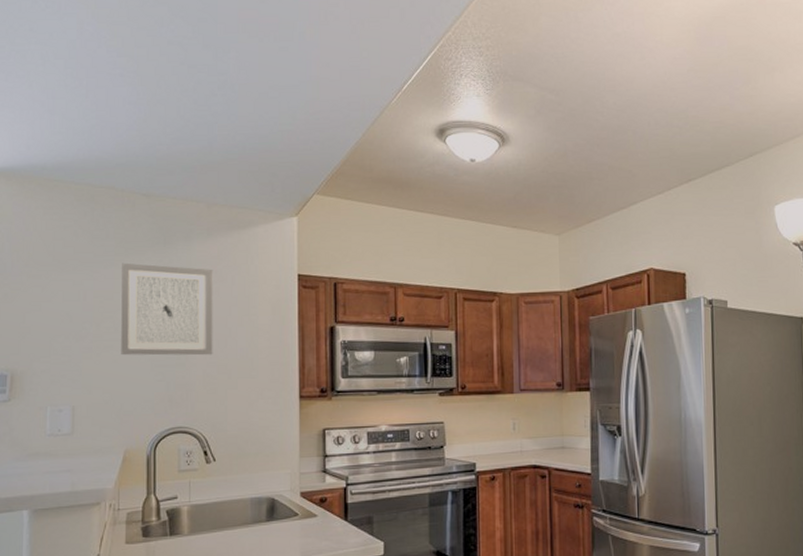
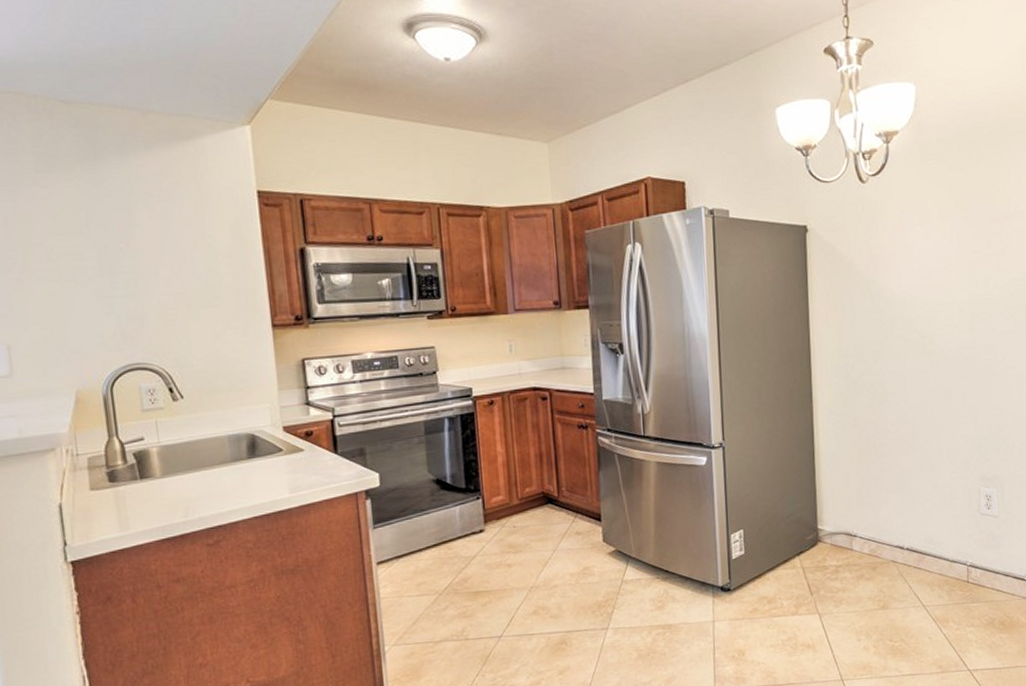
wall art: present [121,263,213,356] -> none [45,181,167,287]

